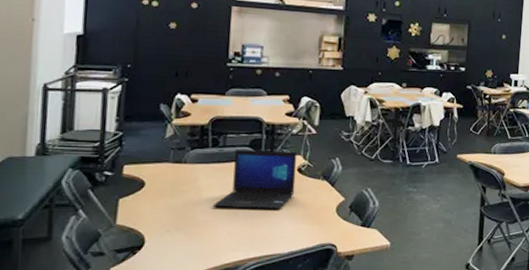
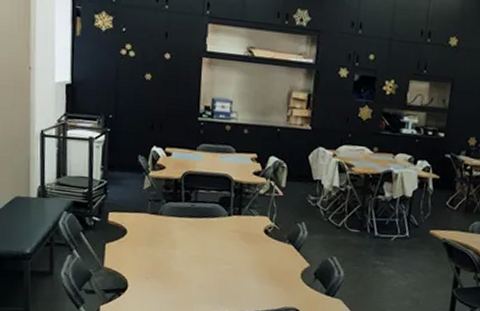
laptop: present [212,150,297,209] -> none [185,206,264,269]

